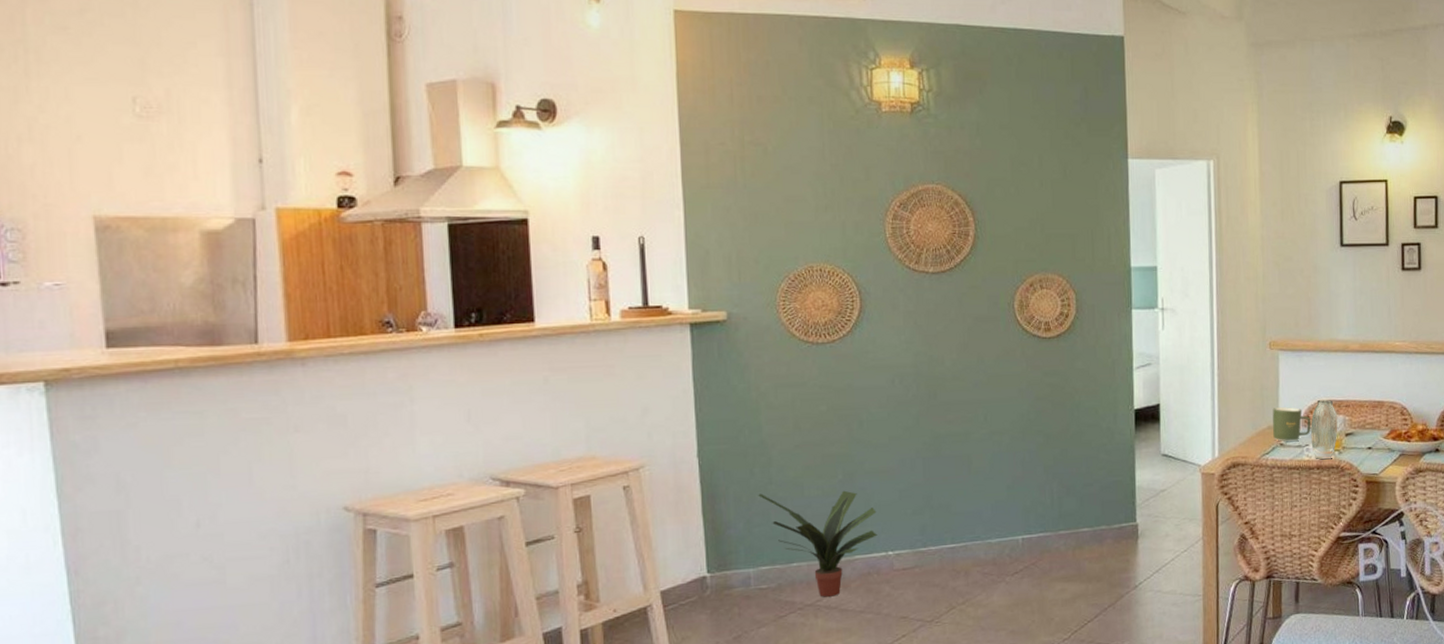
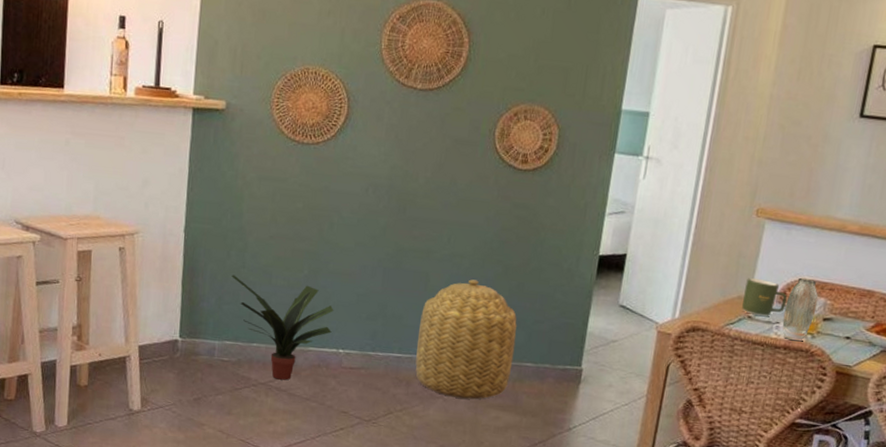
basket: none [968,454,1070,579] -> present [415,279,517,400]

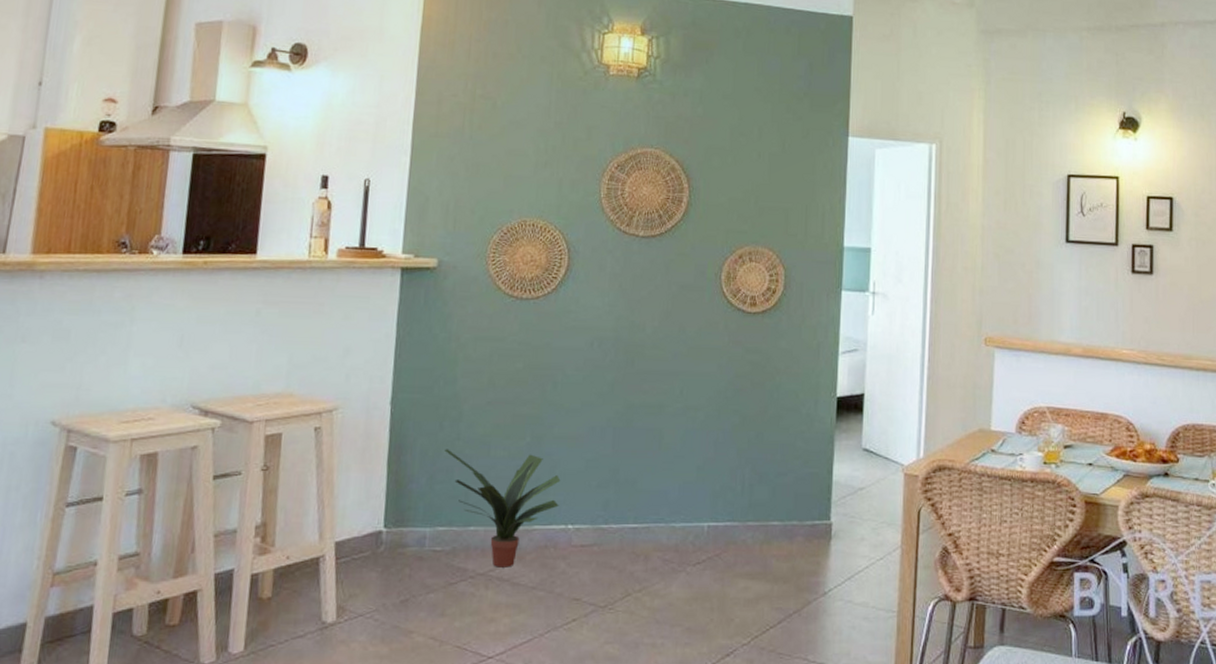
basket: present [415,279,517,400] -> none [653,433,760,569]
mug: present [742,278,787,317] -> none [983,409,1026,449]
vase: present [782,277,818,342] -> none [1026,405,1056,473]

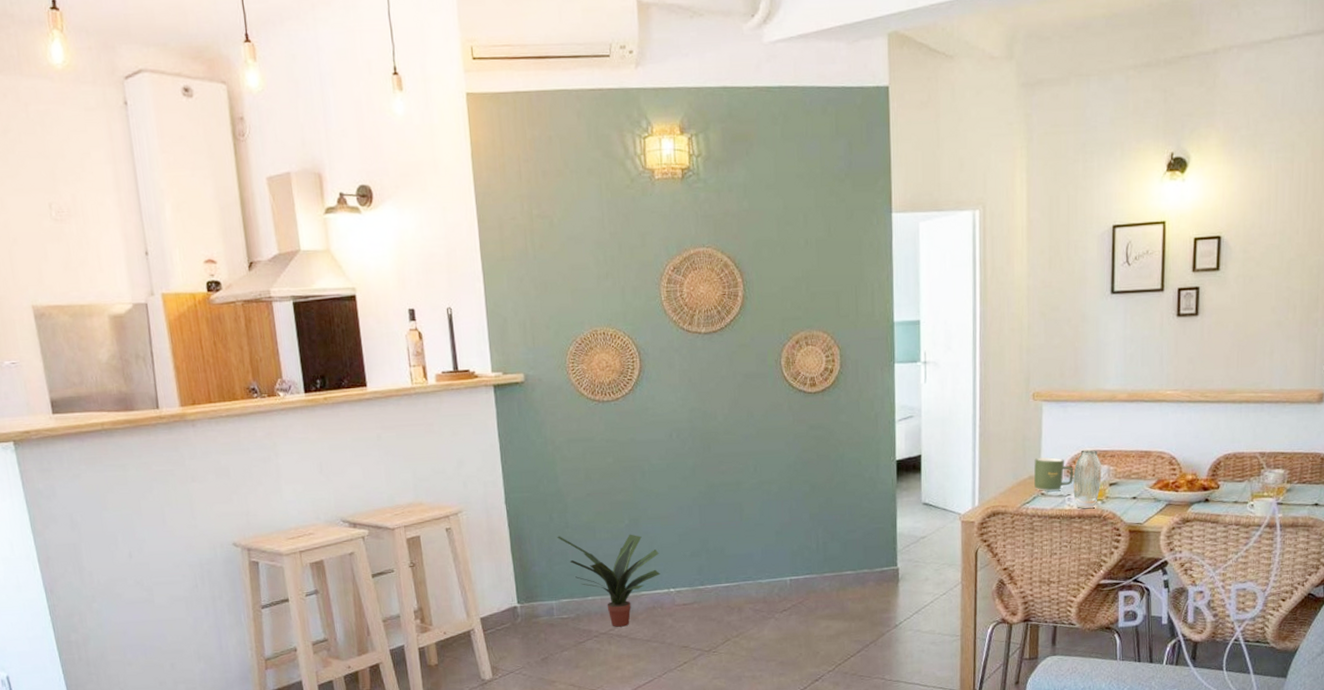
mug: none [983,409,1026,449] -> present [1033,457,1073,492]
vase: none [1026,405,1056,473] -> present [1073,449,1102,509]

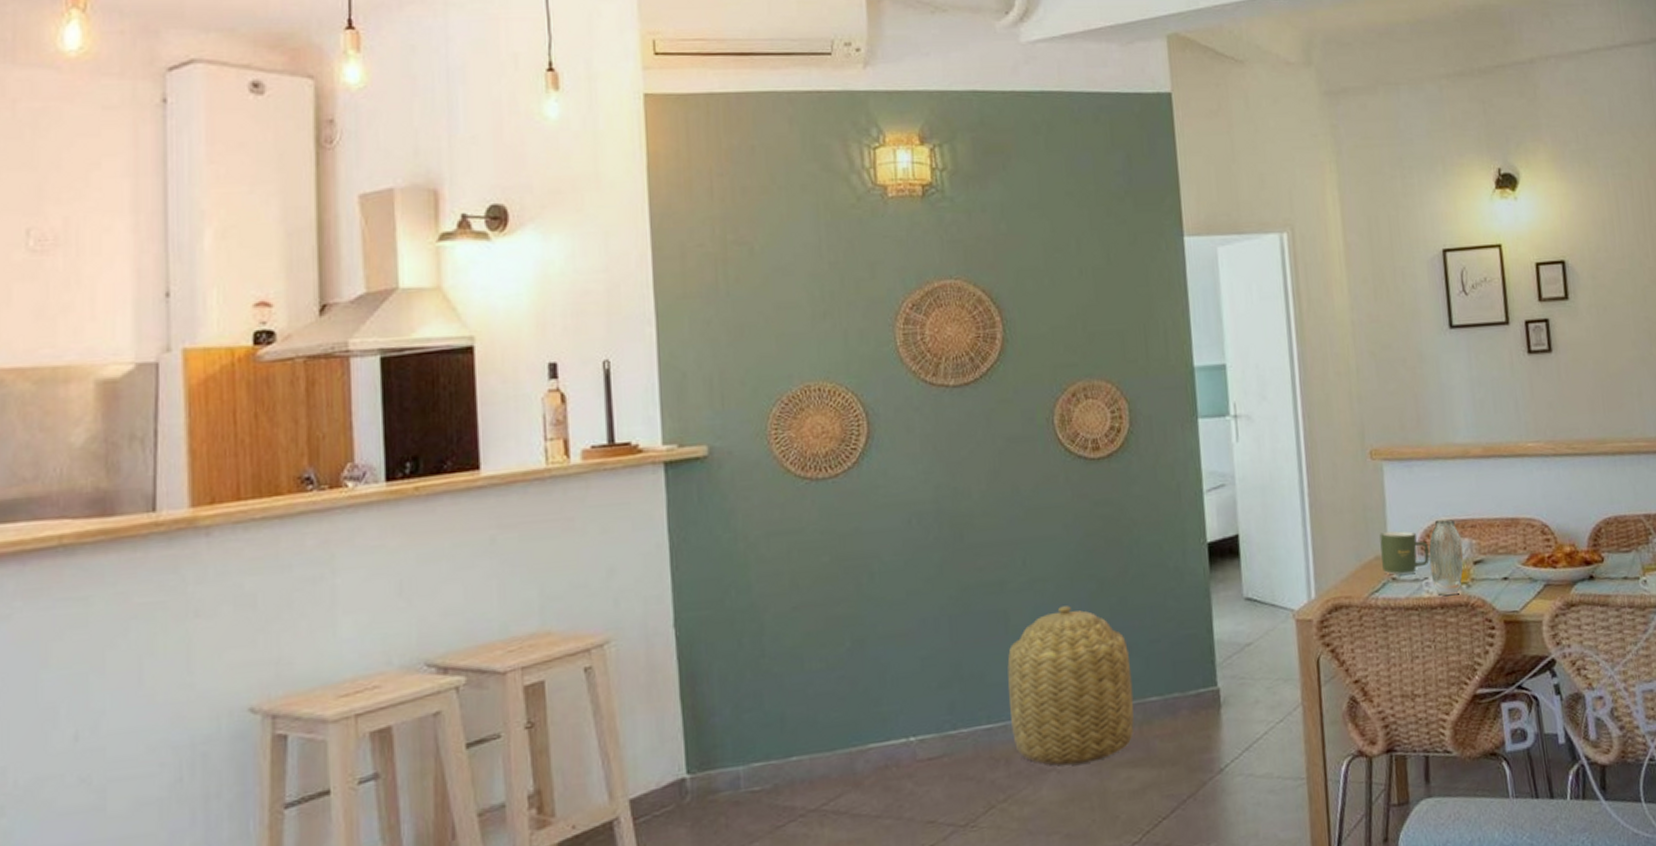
potted plant: present [557,534,660,627] -> none [748,661,896,800]
basket: none [741,502,834,615] -> present [1007,605,1135,766]

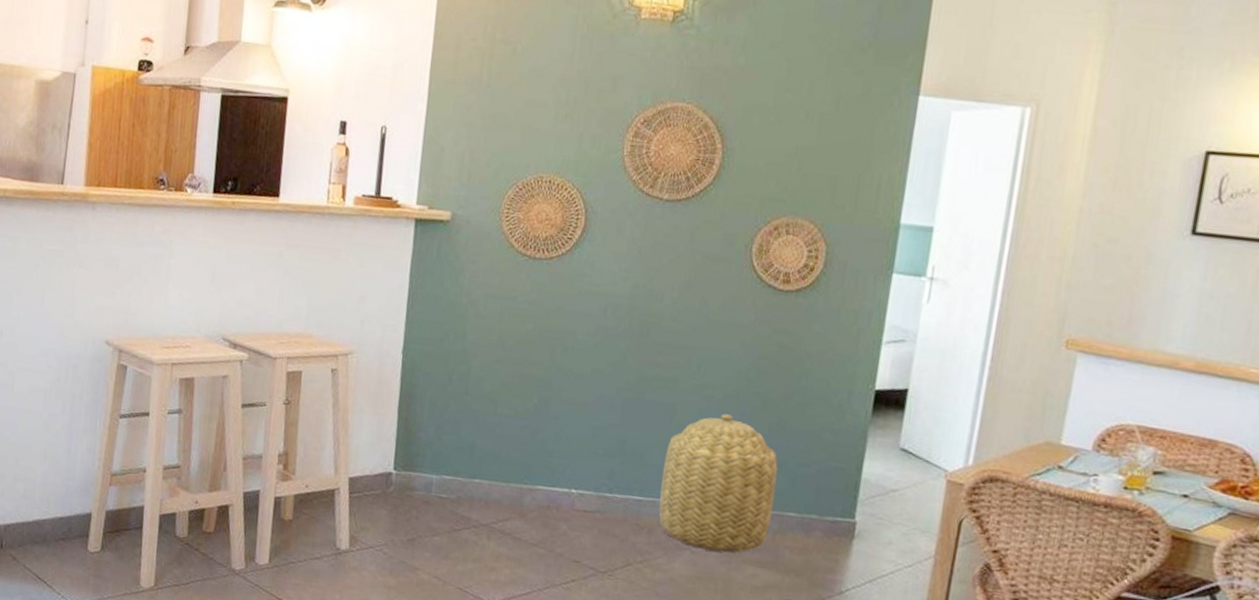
mug: present [1379,531,1430,576] -> none [1050,421,1107,468]
vase: present [1428,519,1464,596] -> none [1101,421,1146,499]

